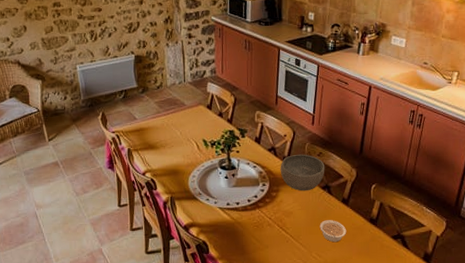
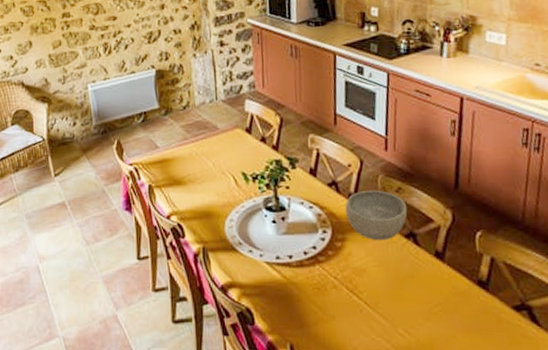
legume: present [319,220,347,243] -> none [405,281,445,314]

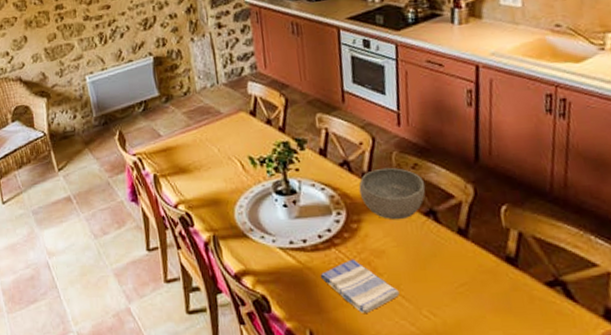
dish towel: none [303,276,377,329] -> present [320,259,399,313]

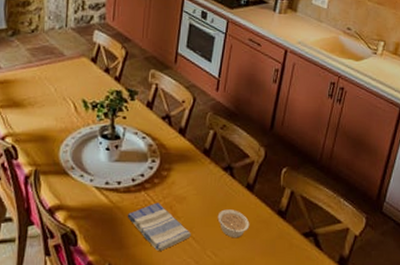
bowl: present [358,167,426,220] -> none [174,125,229,172]
legume: none [427,260,472,294] -> present [217,209,250,239]

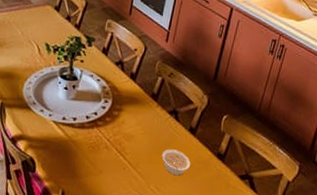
dish towel: present [127,202,191,251] -> none [80,139,137,182]

